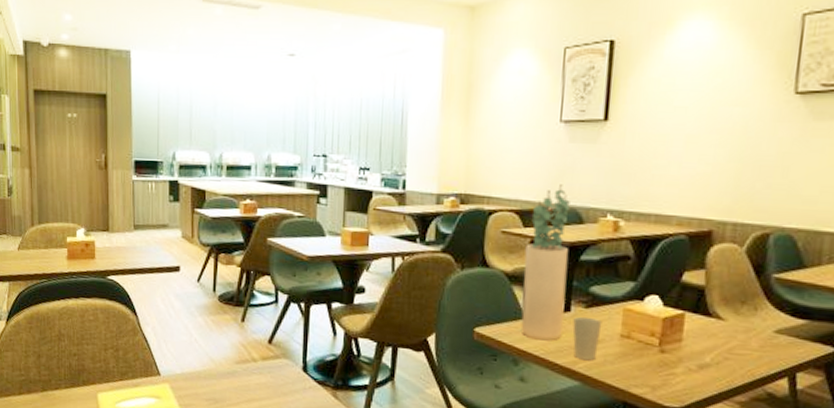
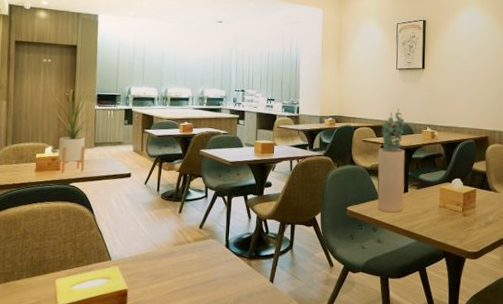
house plant: none [74,150,136,263] -> present [45,86,99,174]
cup: present [572,317,602,361] -> none [410,196,428,225]

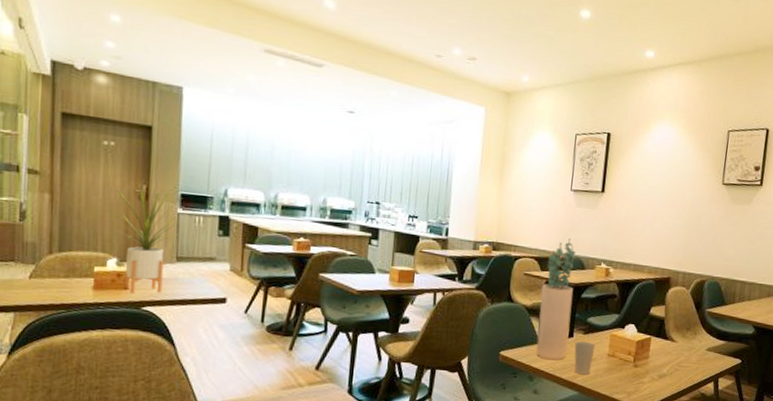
cup: none [410,196,428,225] -> present [574,341,596,375]

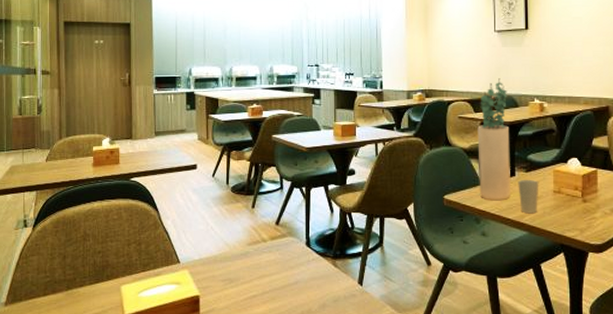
house plant: present [107,180,183,294] -> none [100,70,157,168]

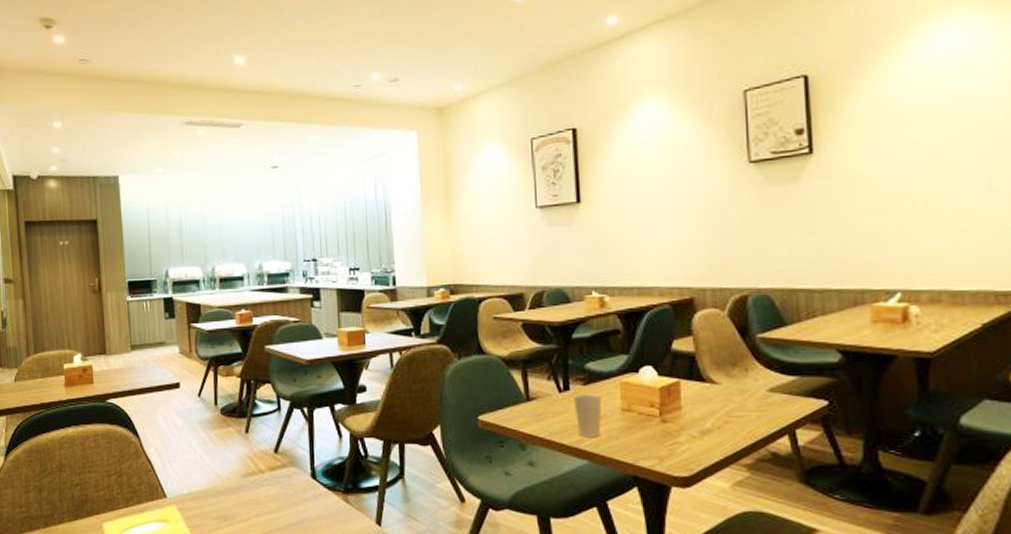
vase: present [477,78,510,201] -> none [518,267,564,422]

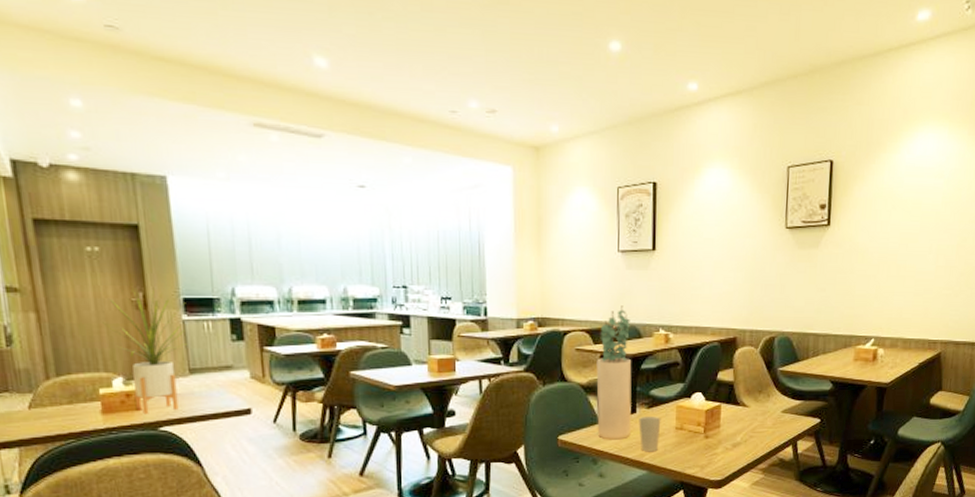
house plant: none [68,273,130,388] -> present [102,287,186,415]
vase: none [518,267,564,422] -> present [596,305,632,440]

